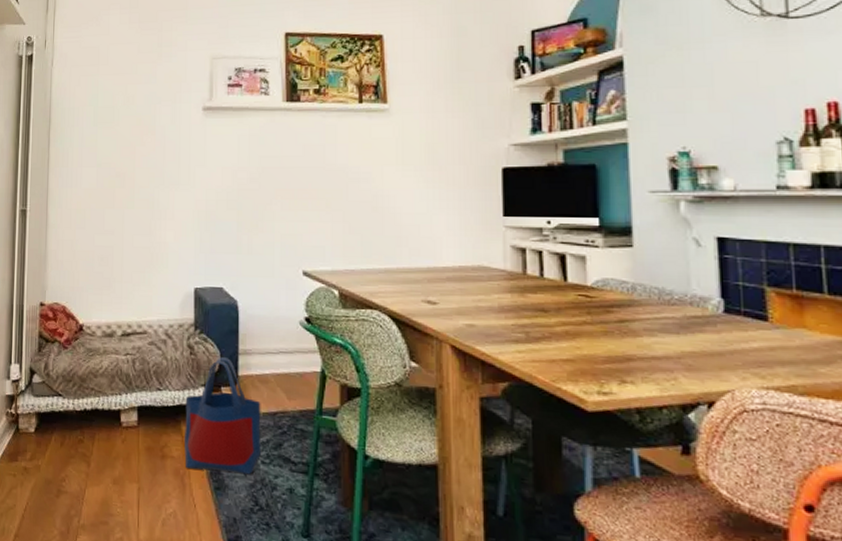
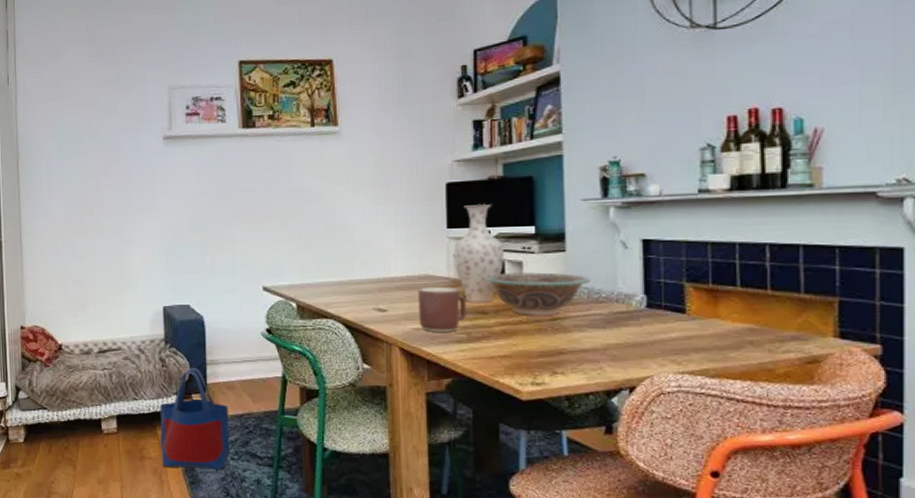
mug: none [471,280,524,331] -> present [418,287,466,332]
vase: none [510,192,565,301] -> present [453,204,504,304]
decorative bowl: none [543,267,661,317] -> present [484,272,591,315]

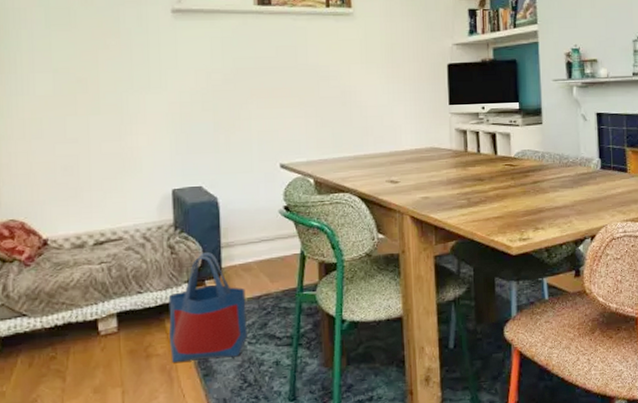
mug: present [418,287,466,332] -> none [425,158,466,200]
vase: present [453,204,504,304] -> none [454,83,496,172]
decorative bowl: present [484,272,591,315] -> none [480,142,561,180]

